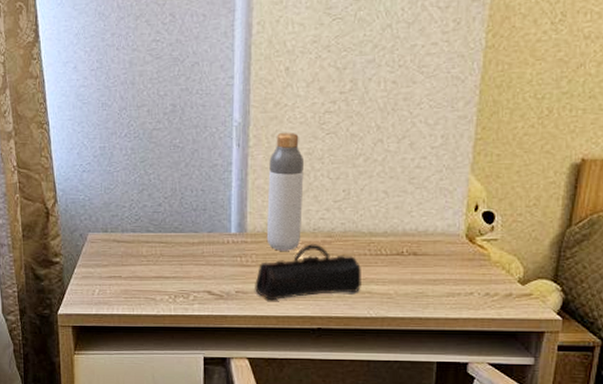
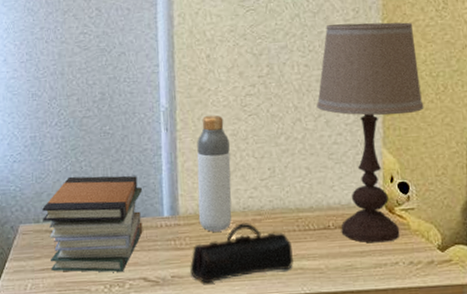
book stack: none [110,188,210,285] -> present [42,175,143,273]
table lamp: none [402,35,523,272] -> present [316,22,424,243]

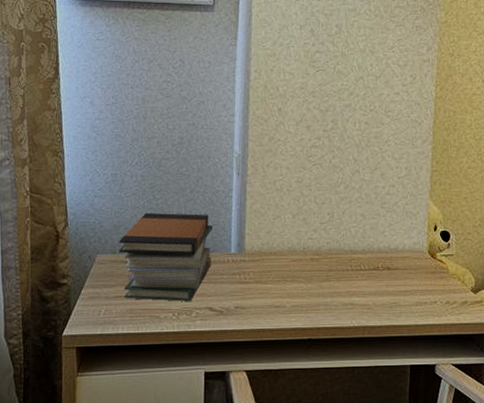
pencil case: present [190,223,293,284] -> none [252,261,345,315]
bottle: present [196,115,232,232] -> none [262,163,295,268]
table lamp: present [316,22,424,243] -> none [374,87,467,284]

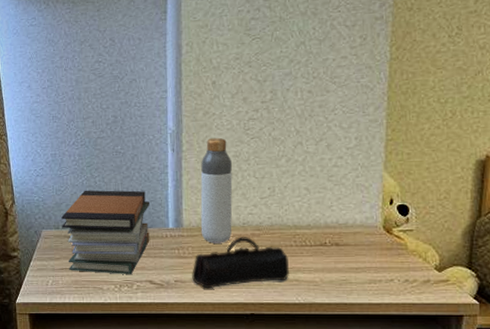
pencil case: none [252,261,345,315] -> present [192,237,289,289]
bottle: none [262,163,295,268] -> present [200,137,233,243]

